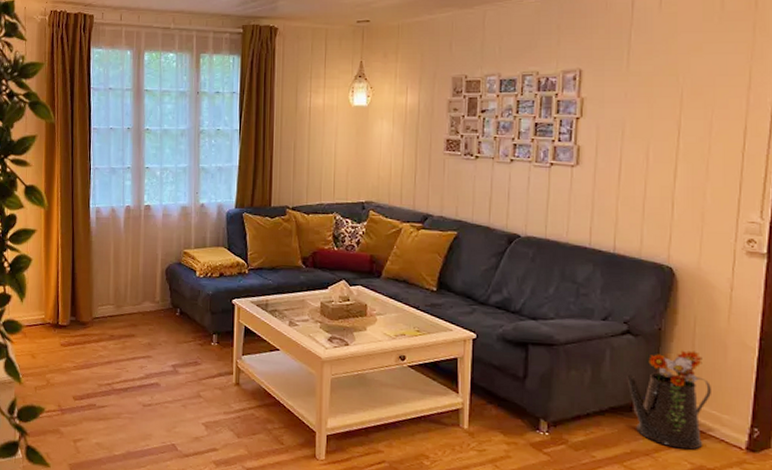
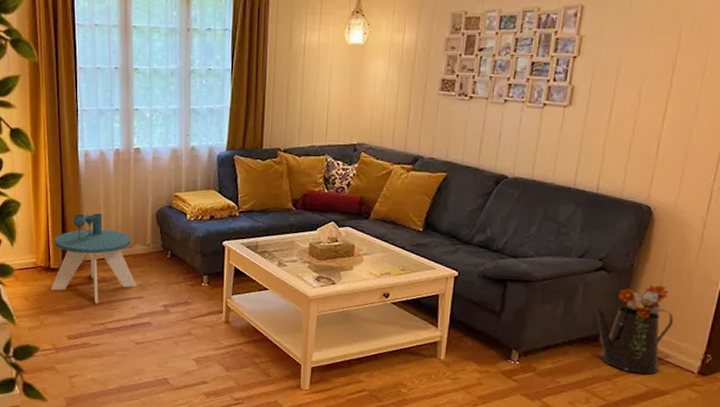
side table: none [58,270,146,363] -> present [51,213,137,304]

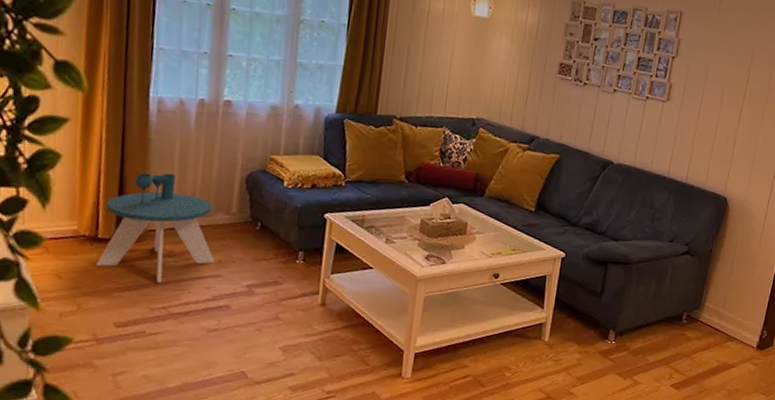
watering can: present [596,284,673,375] -> none [681,268,740,350]

